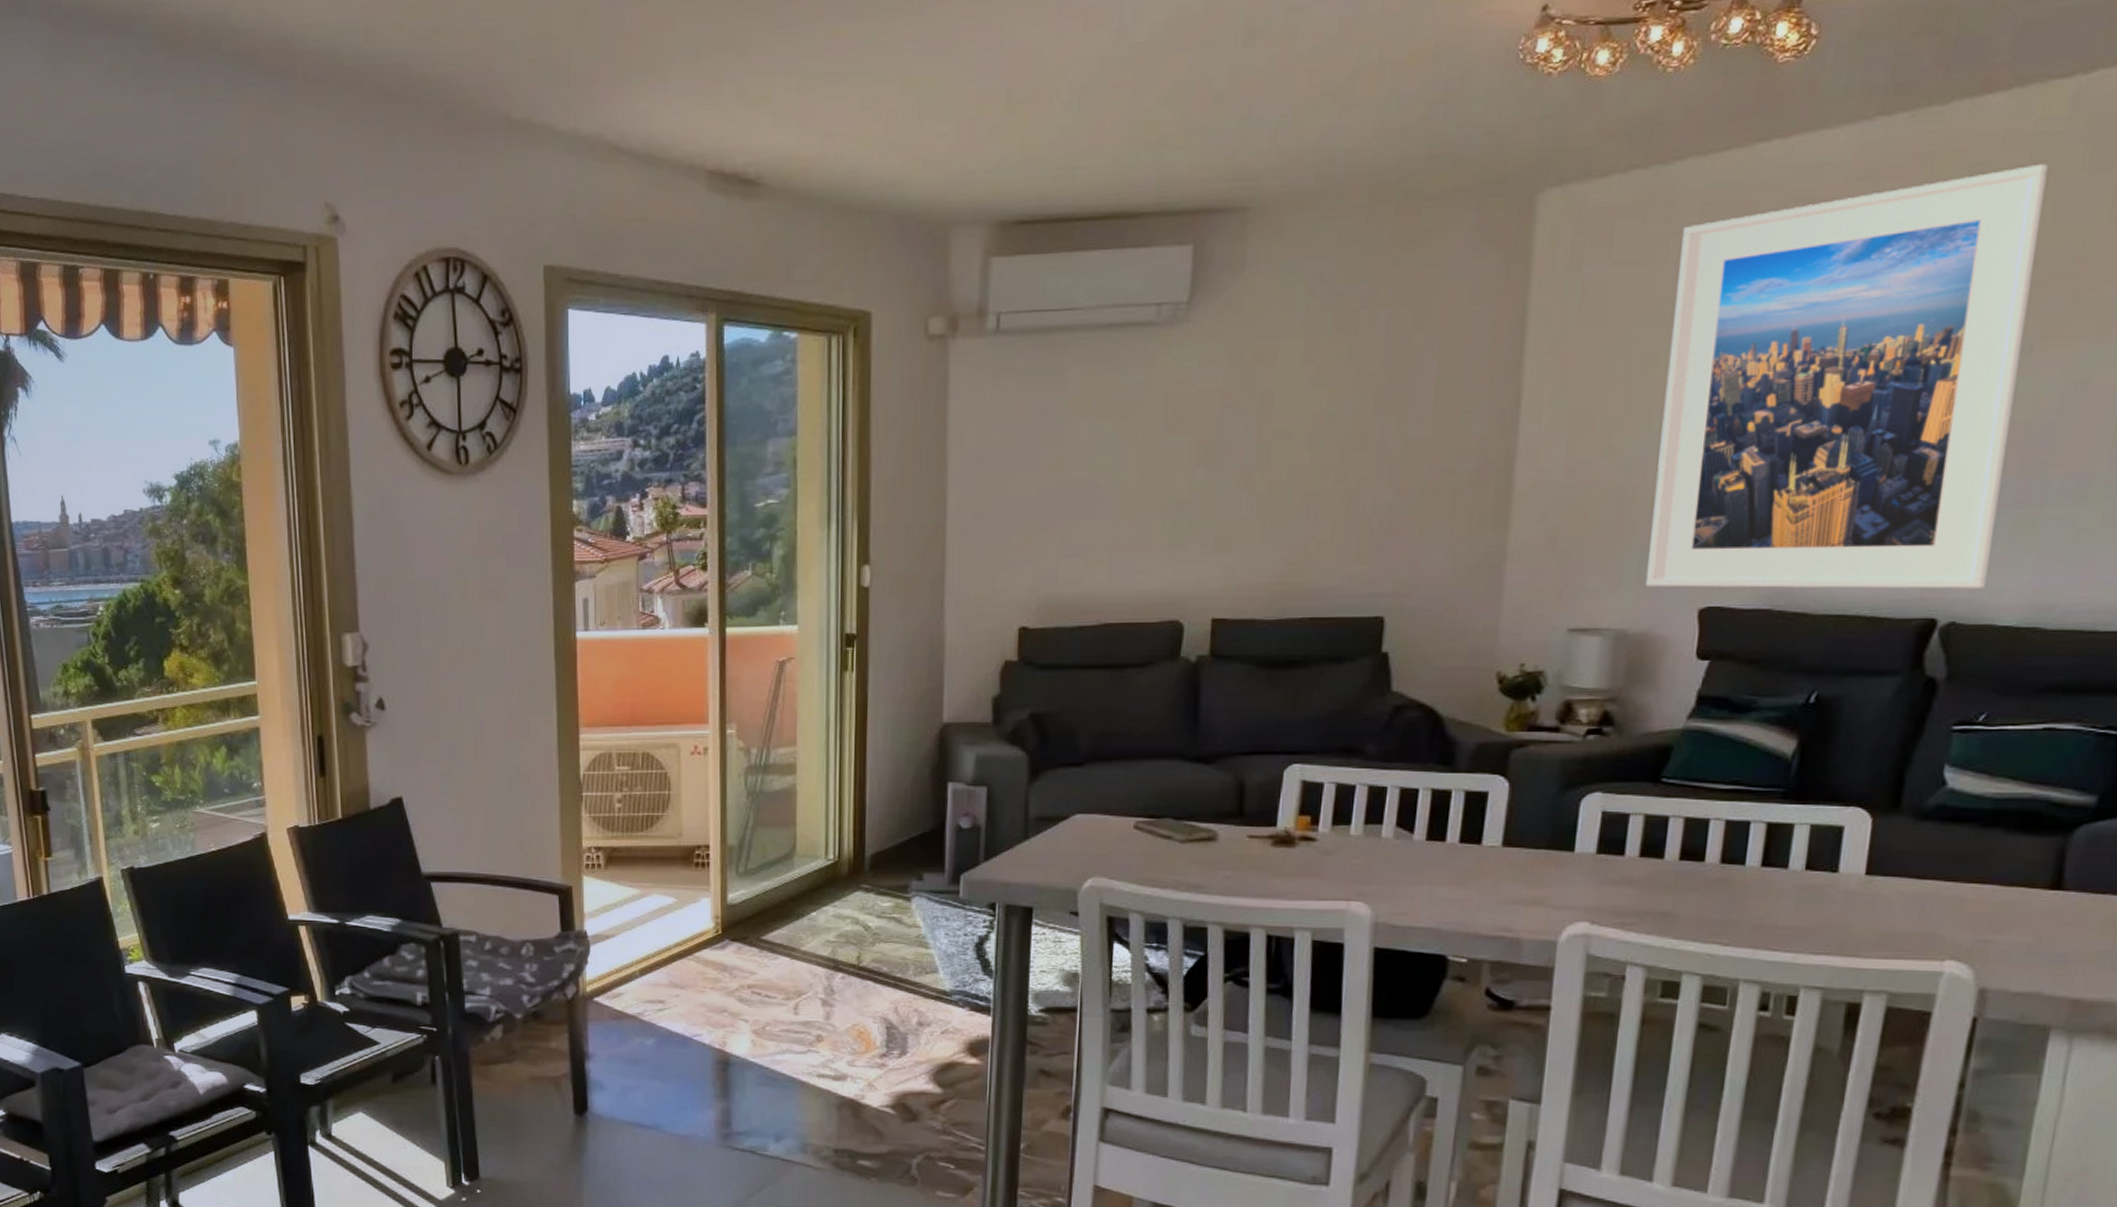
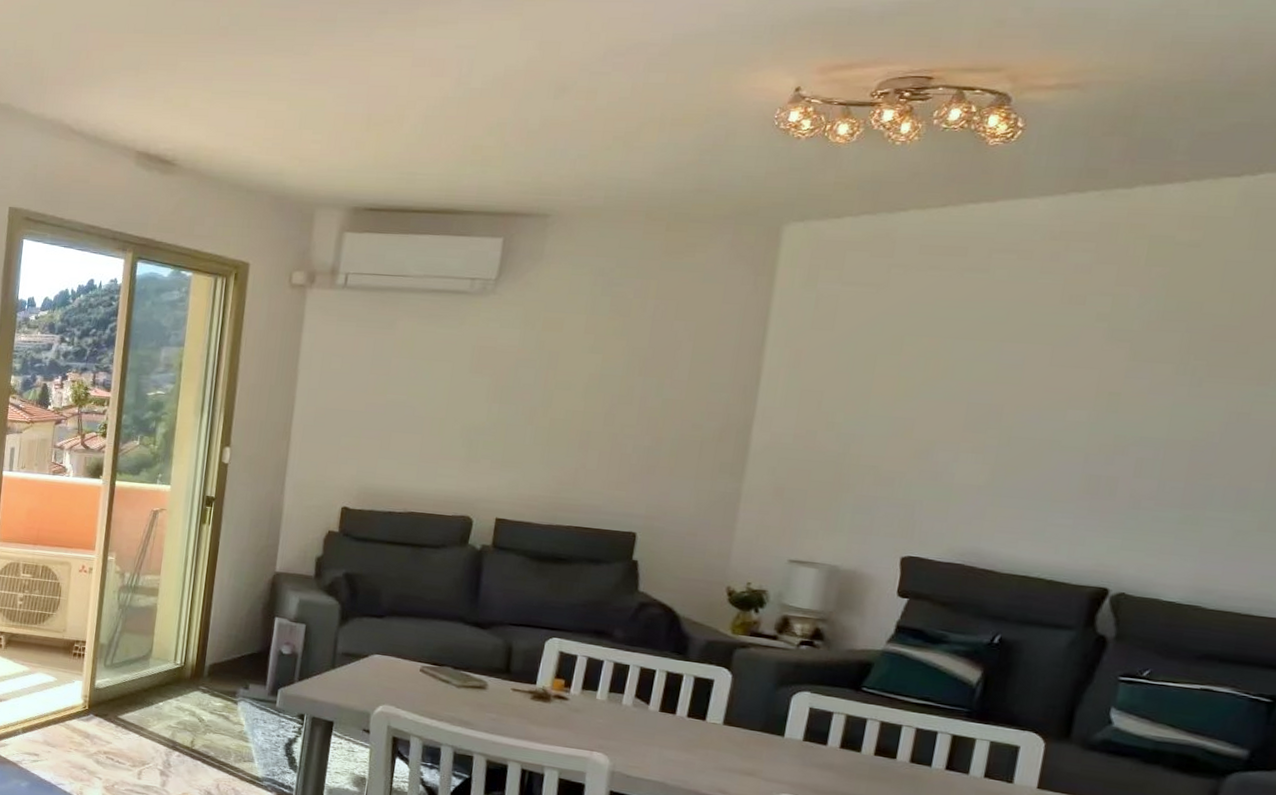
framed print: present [1646,163,2048,589] -> none [857,240,1218,569]

